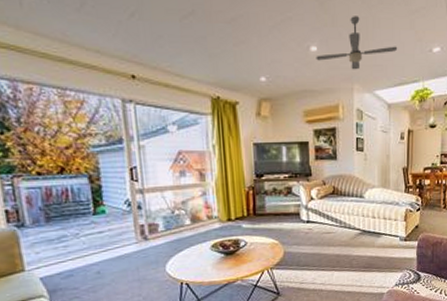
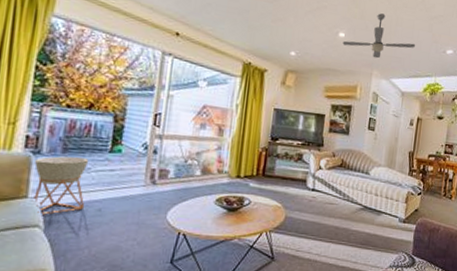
planter: none [21,224,83,285] -> present [32,156,89,215]

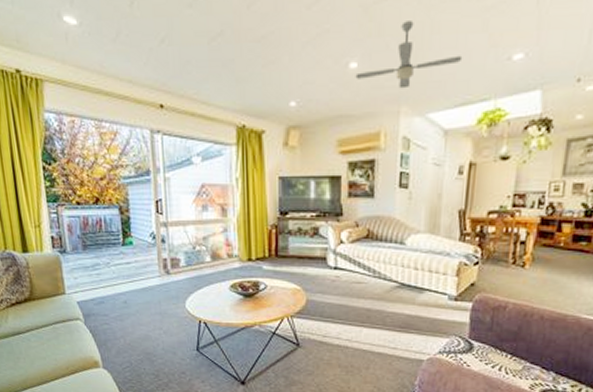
planter: present [32,156,89,215] -> none [63,253,113,309]

